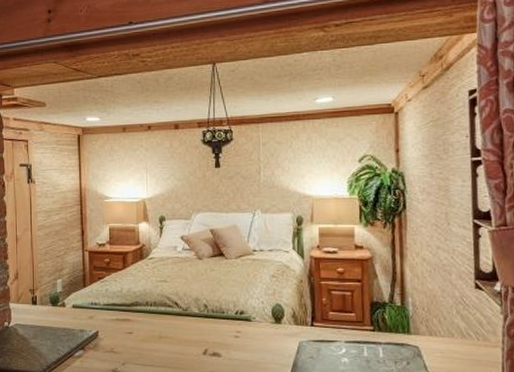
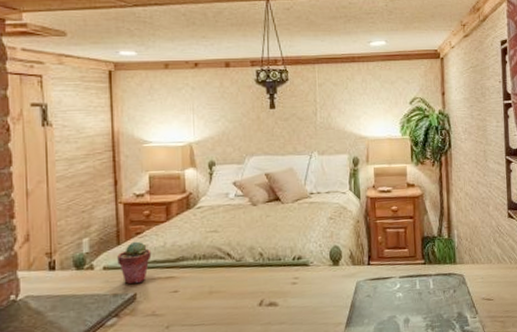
potted succulent: none [83,285,111,323] -> present [117,241,152,285]

